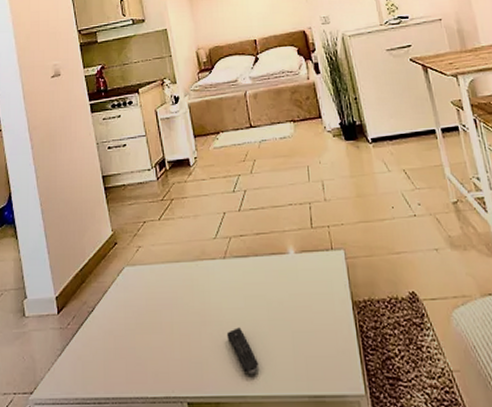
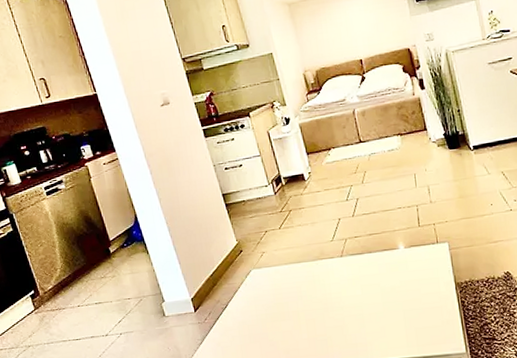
remote control: present [226,327,259,375] -> none [347,310,376,346]

